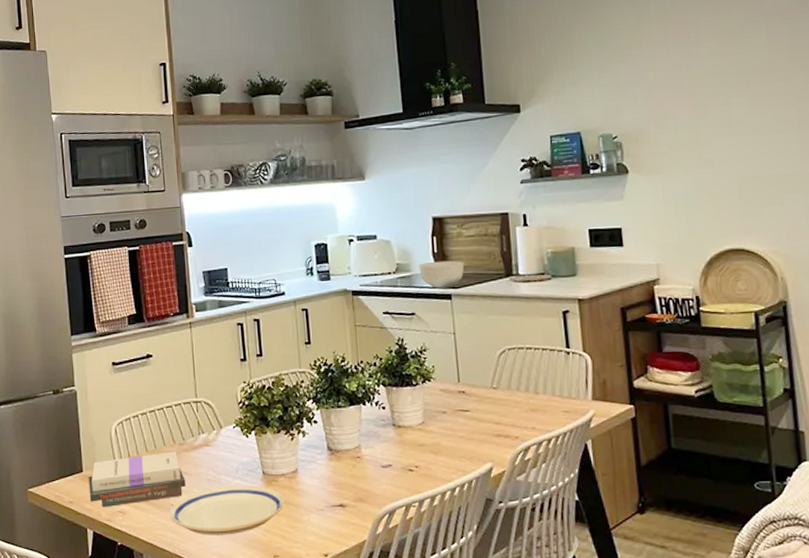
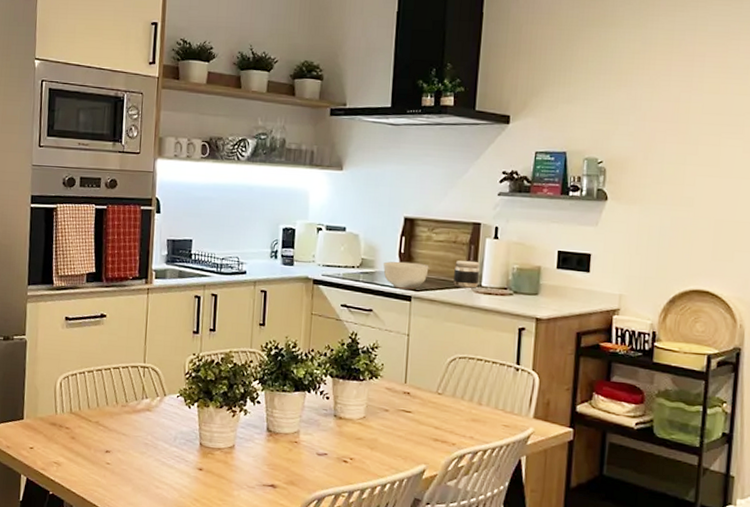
books: present [88,451,186,508] -> none [27,411,124,457]
plate: present [169,485,285,535] -> none [103,451,218,499]
jar: none [489,250,516,279] -> present [453,260,480,289]

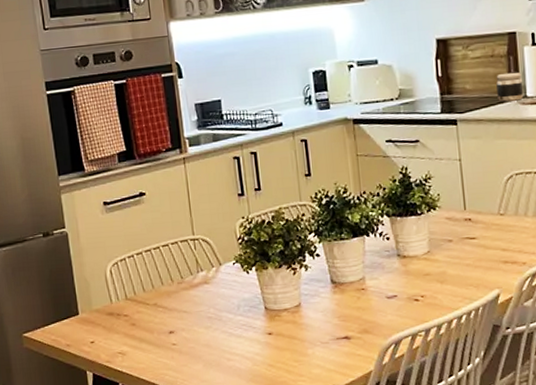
bowl: present [383,261,429,290] -> none [423,83,470,114]

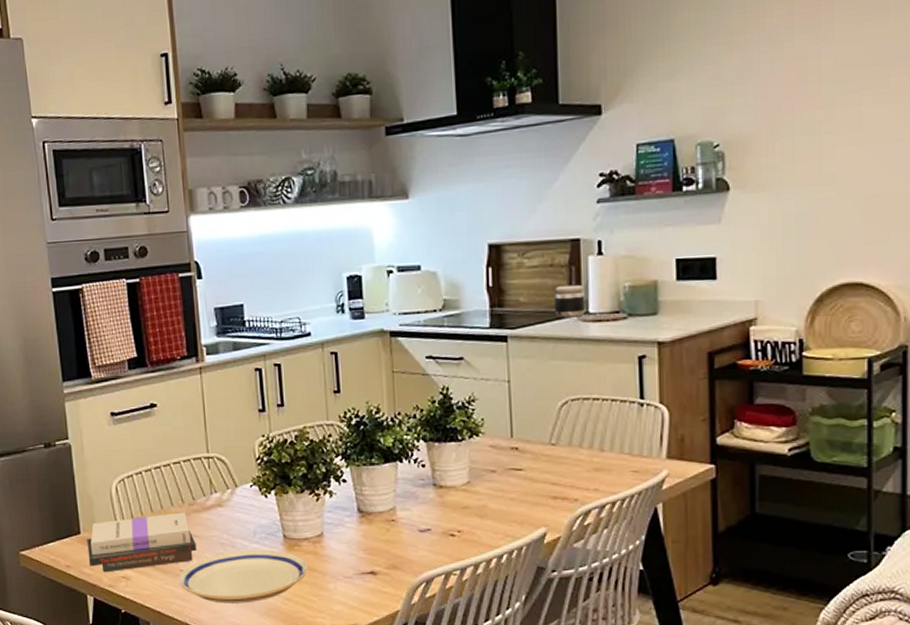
books: none [85,290,186,350] -> present [87,512,197,573]
plate: none [170,321,289,373] -> present [178,549,308,603]

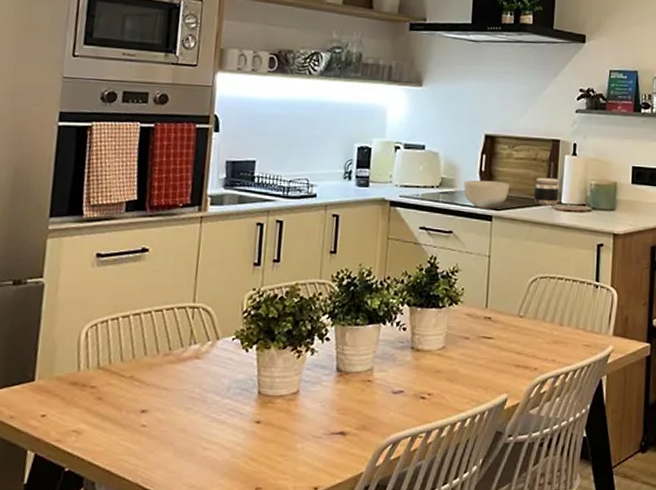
books: present [87,512,197,573] -> none [37,362,165,426]
plate: present [178,549,308,603] -> none [137,405,279,463]
bowl: none [470,295,524,329] -> present [464,180,510,209]

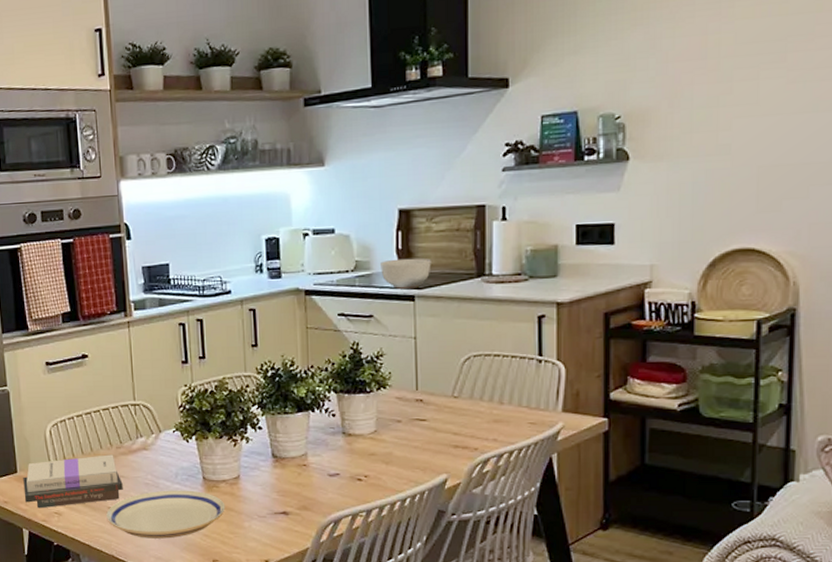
books: none [37,362,165,426] -> present [23,454,123,509]
plate: none [137,405,279,463] -> present [106,490,226,539]
jar: present [534,177,560,206] -> none [460,248,489,279]

